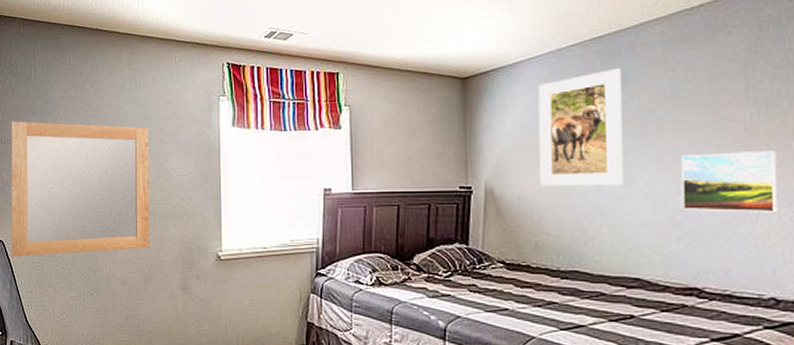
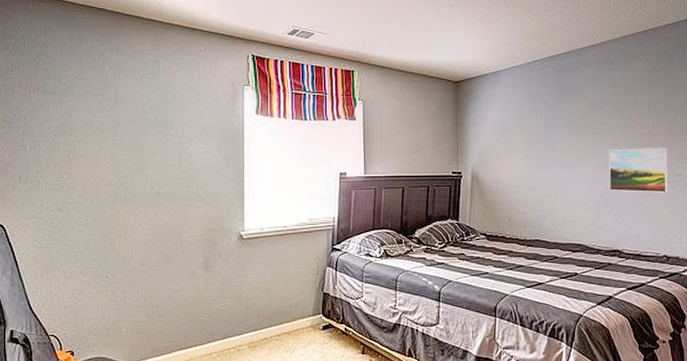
home mirror: present [11,121,150,257] -> none [14,100,173,241]
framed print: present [538,69,624,187] -> none [511,81,571,173]

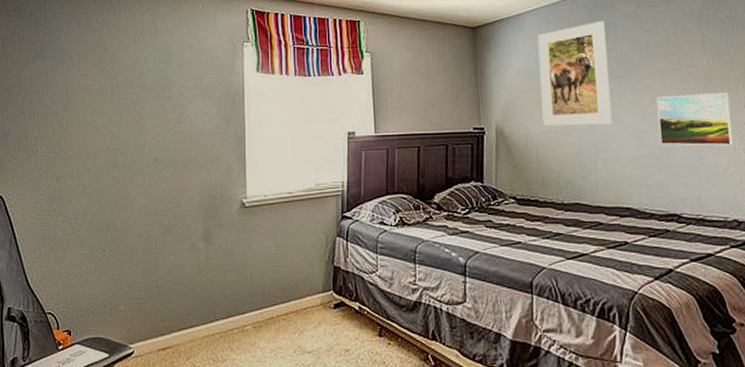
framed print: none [511,81,571,173] -> present [537,21,612,126]

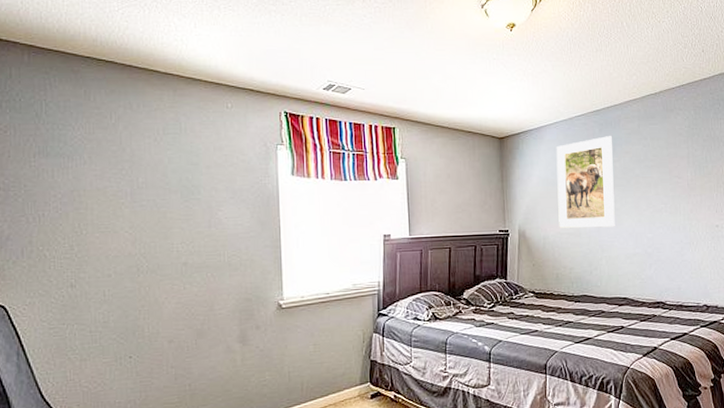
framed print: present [657,92,734,146] -> none [651,200,707,245]

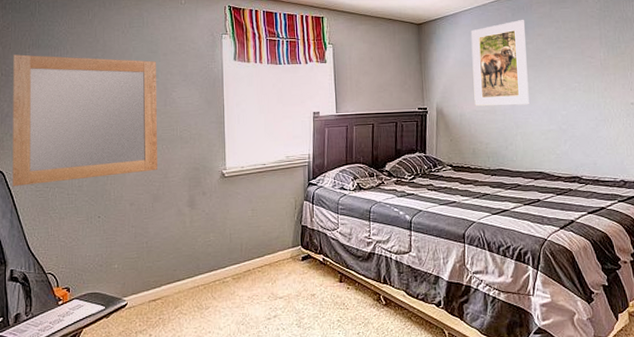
home mirror: none [14,164,201,323] -> present [12,54,157,186]

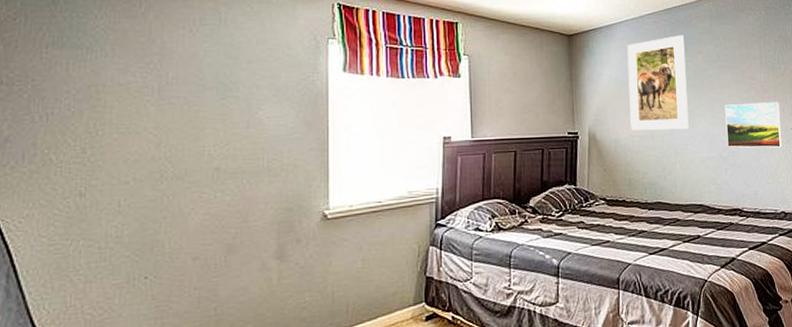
home mirror: present [12,54,157,186] -> none [11,56,238,239]
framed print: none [564,79,623,122] -> present [725,102,783,148]

